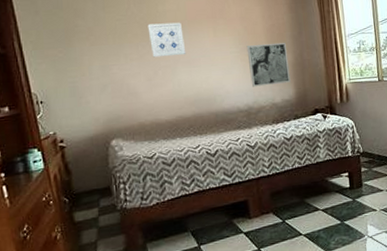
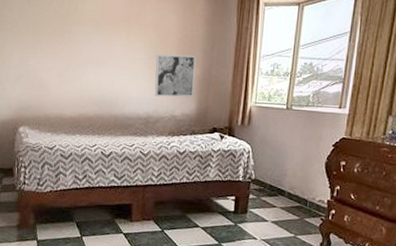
wall art: present [147,22,186,58] -> none [65,21,98,56]

